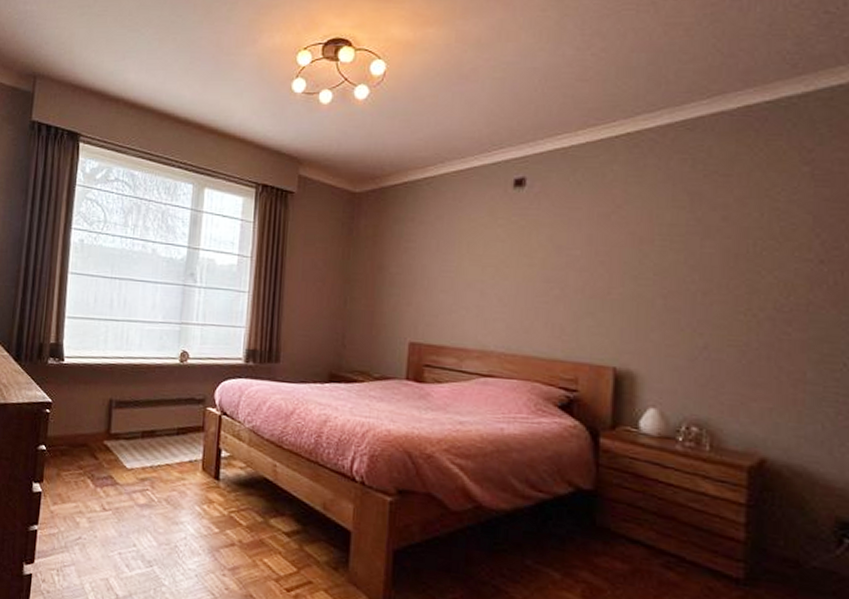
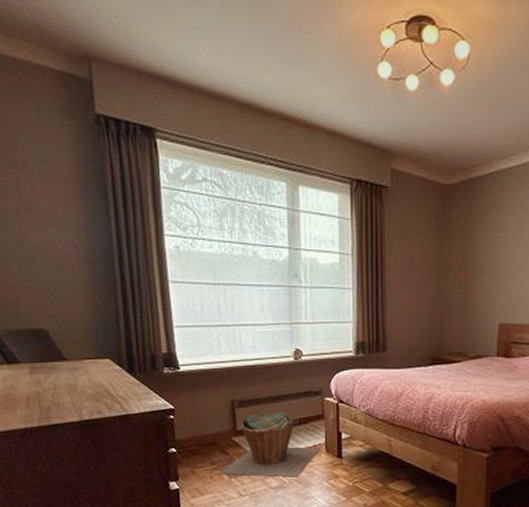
laundry basket: none [84,416,197,496] -> present [218,410,321,478]

